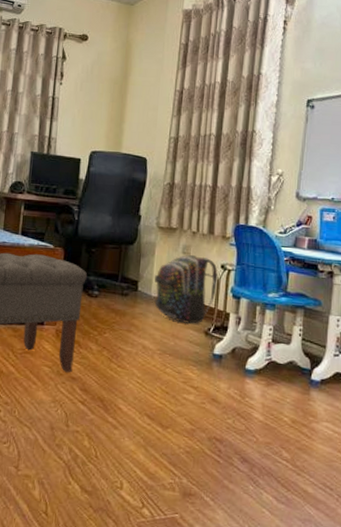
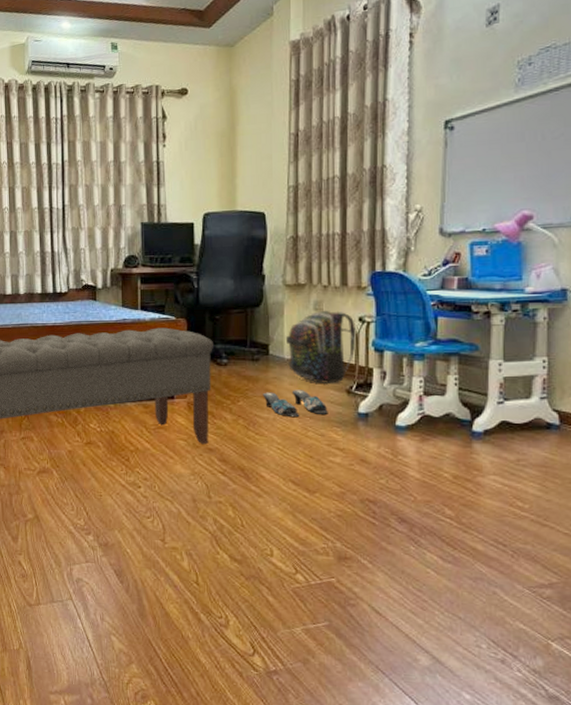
slippers: none [128,326,187,354] -> present [263,390,328,418]

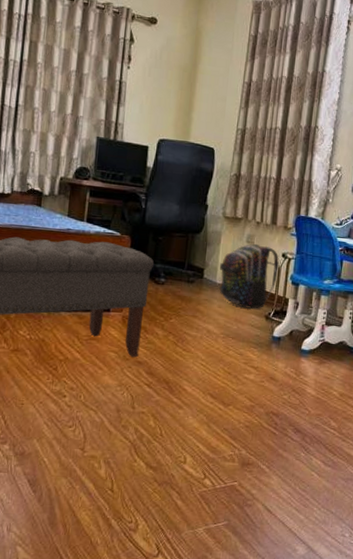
slippers: present [263,390,328,418] -> none [193,312,248,338]

